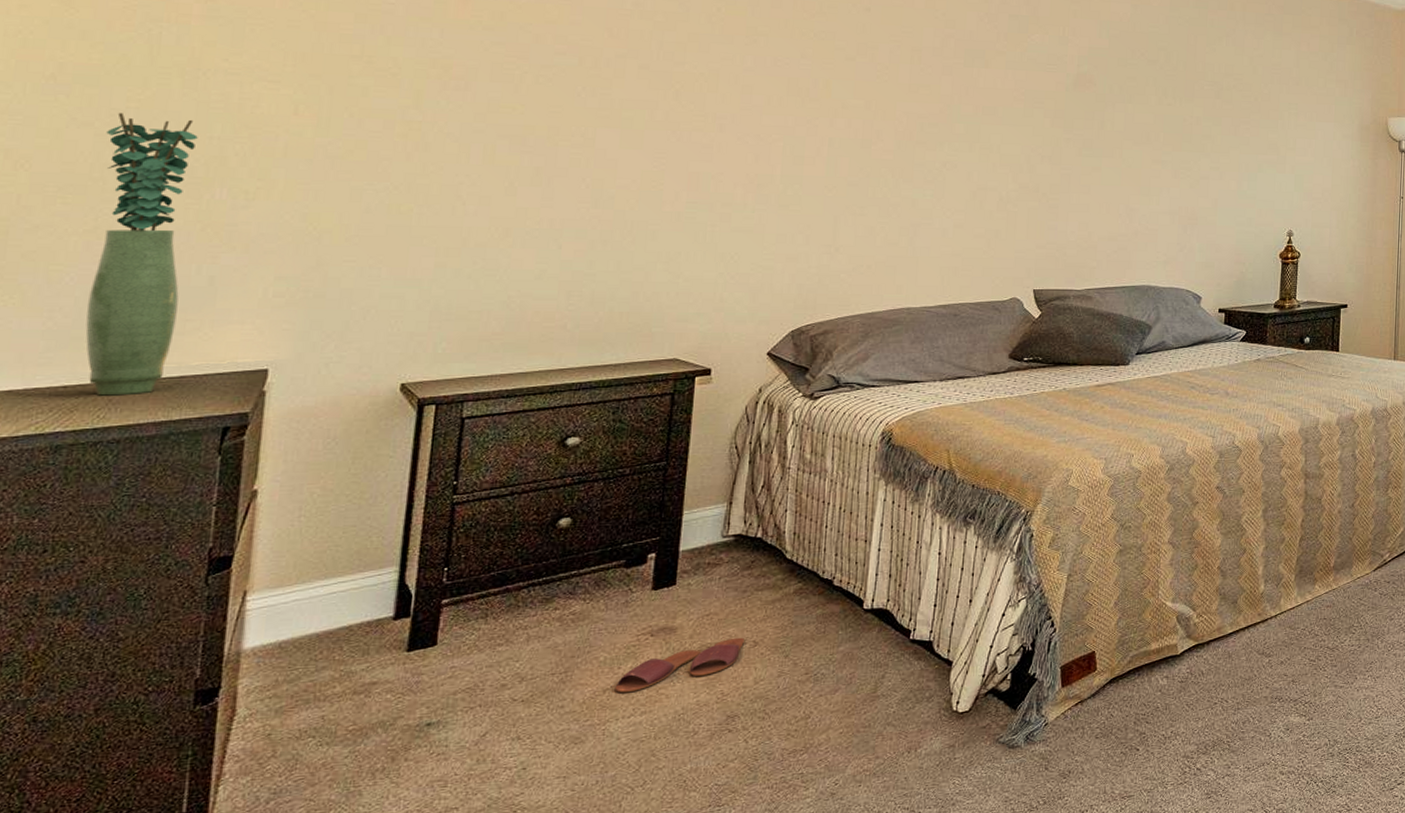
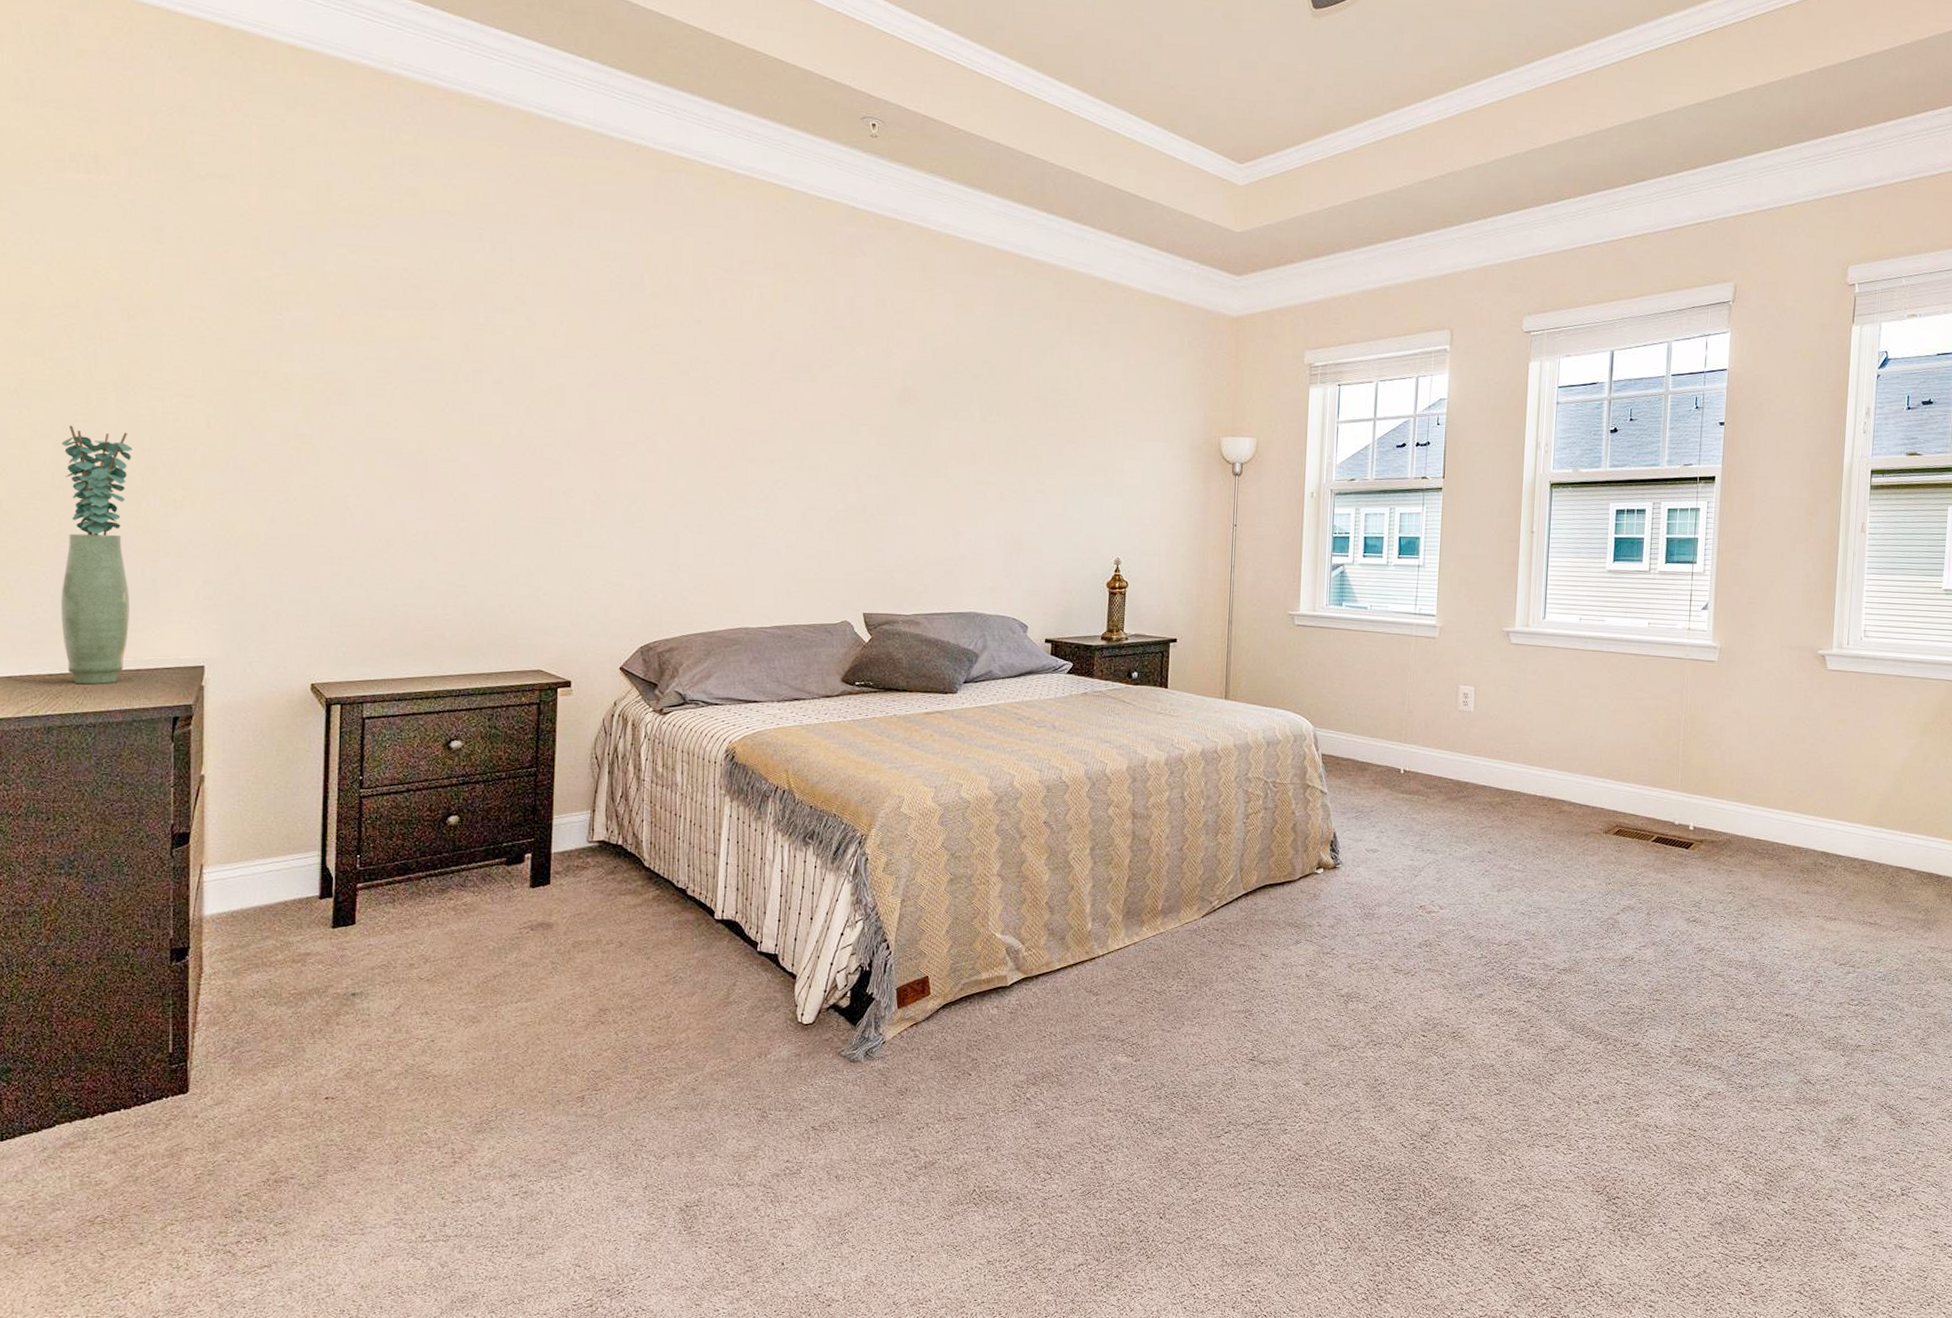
slippers: present [614,637,744,693] -> none [503,937,611,981]

